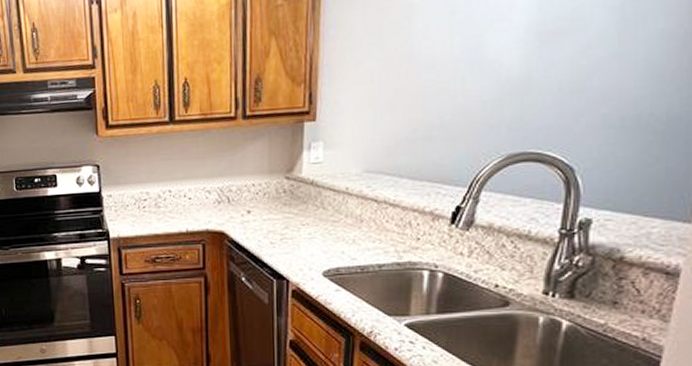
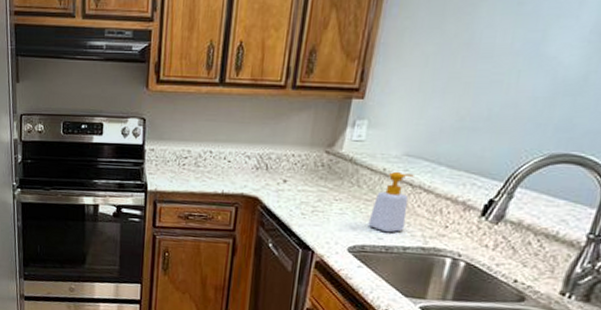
soap bottle: none [339,189,377,252] -> present [368,172,414,233]

